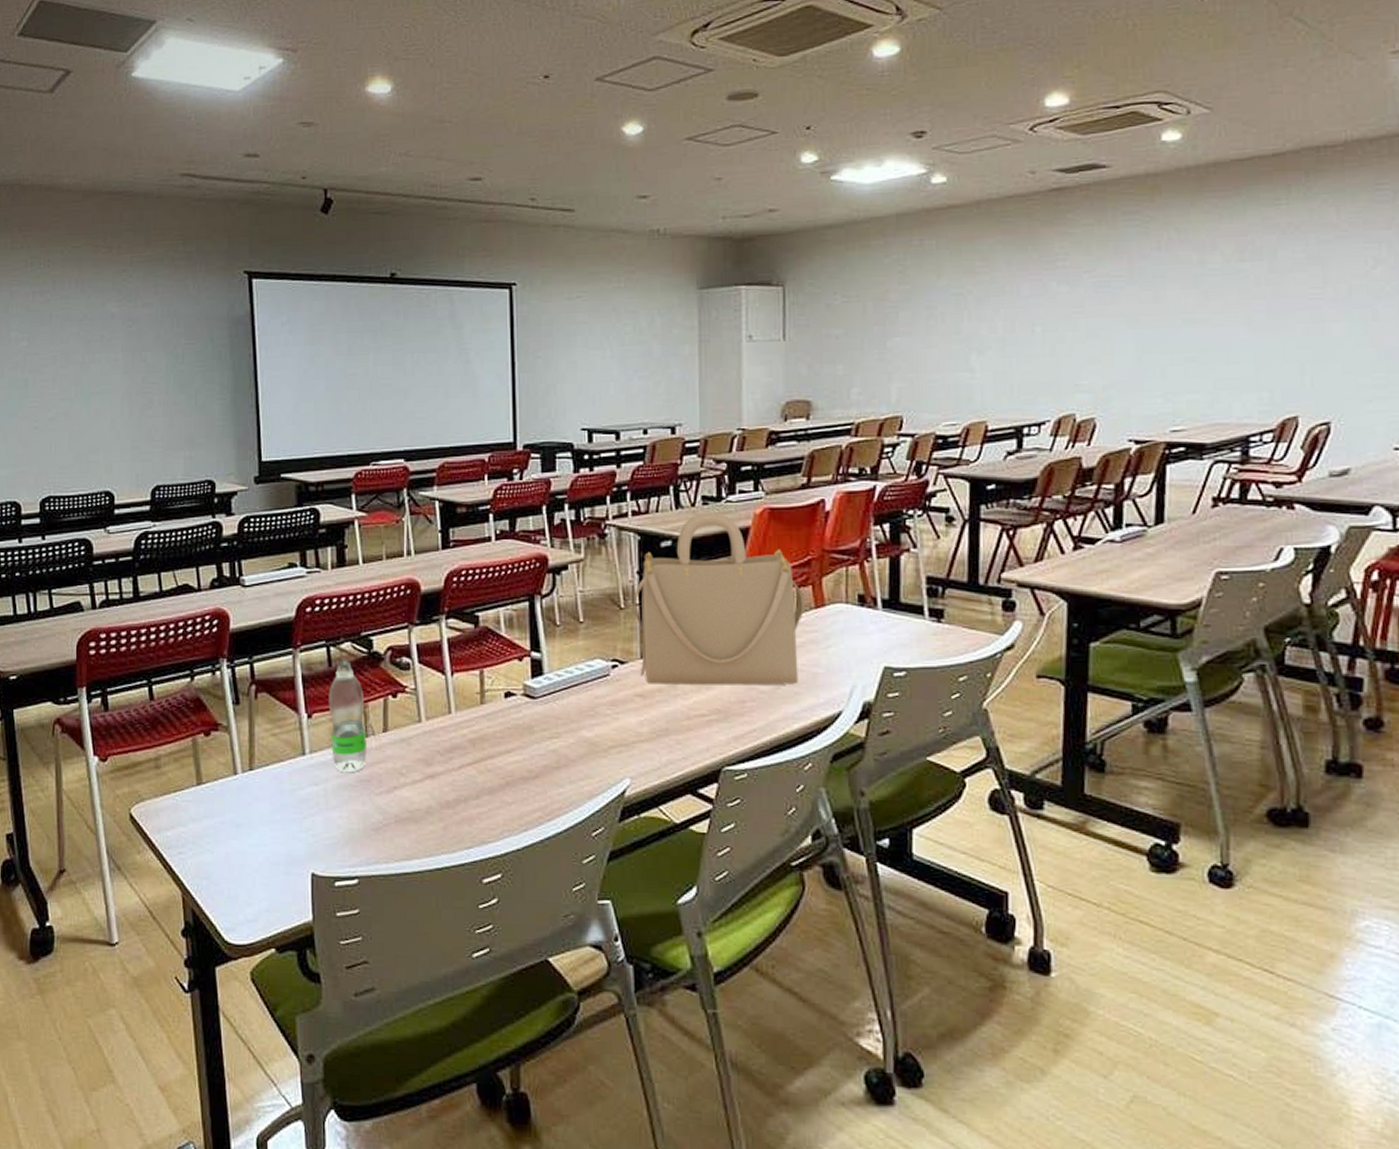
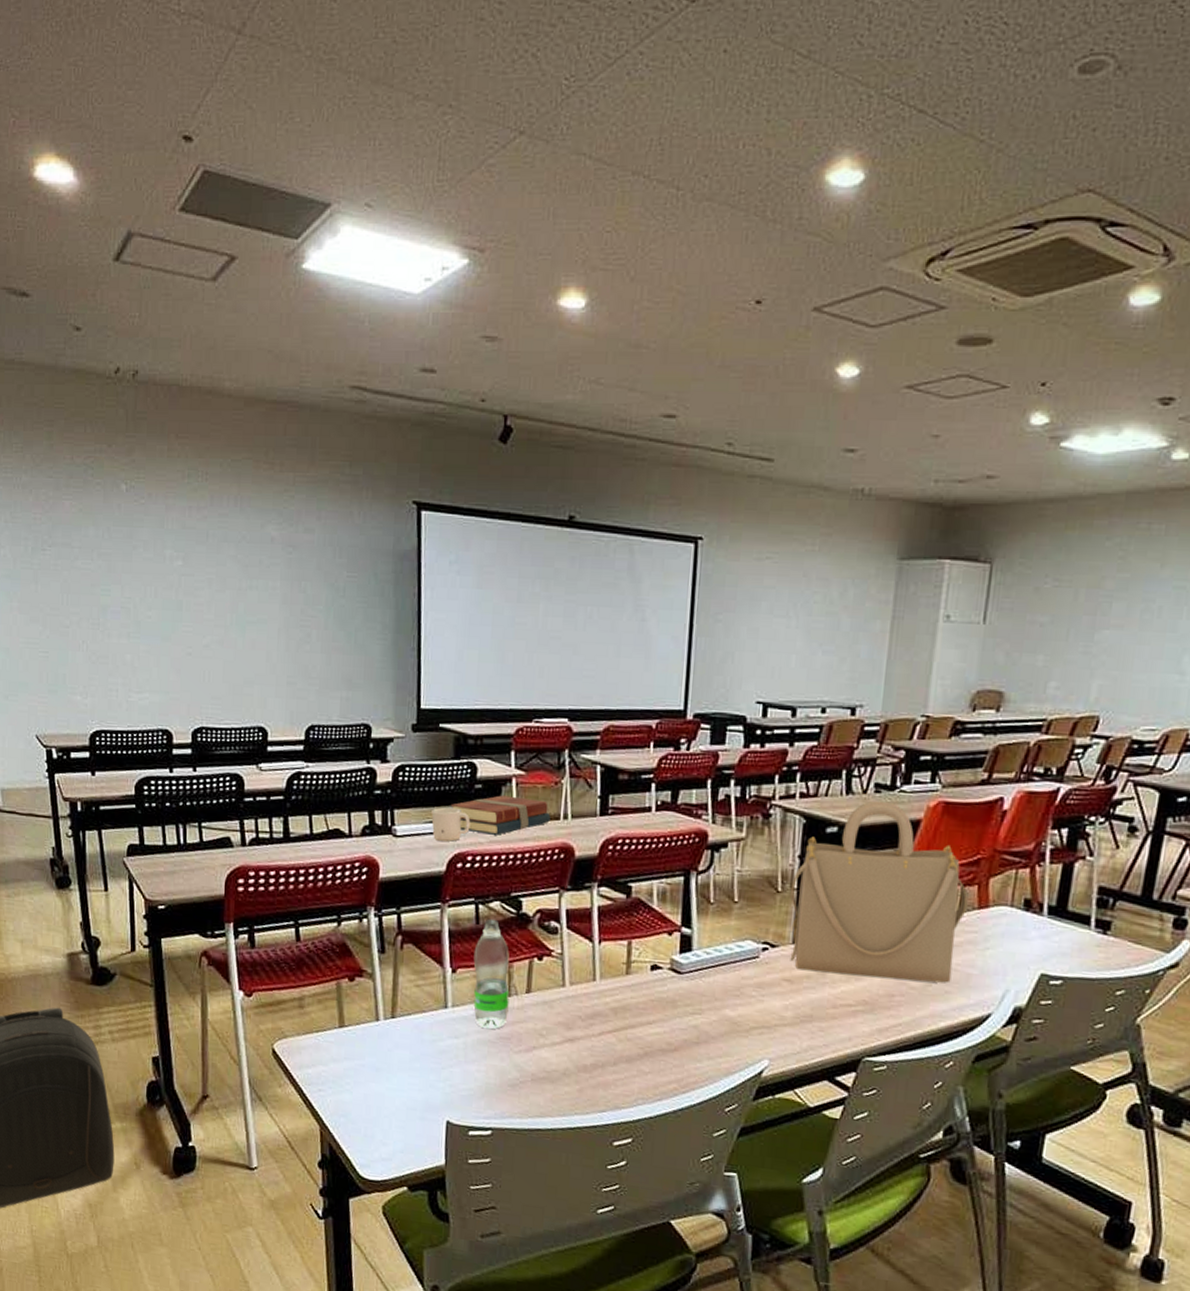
mug: none [278,554,317,587] -> present [431,807,471,842]
books: none [296,537,394,577] -> present [450,795,551,835]

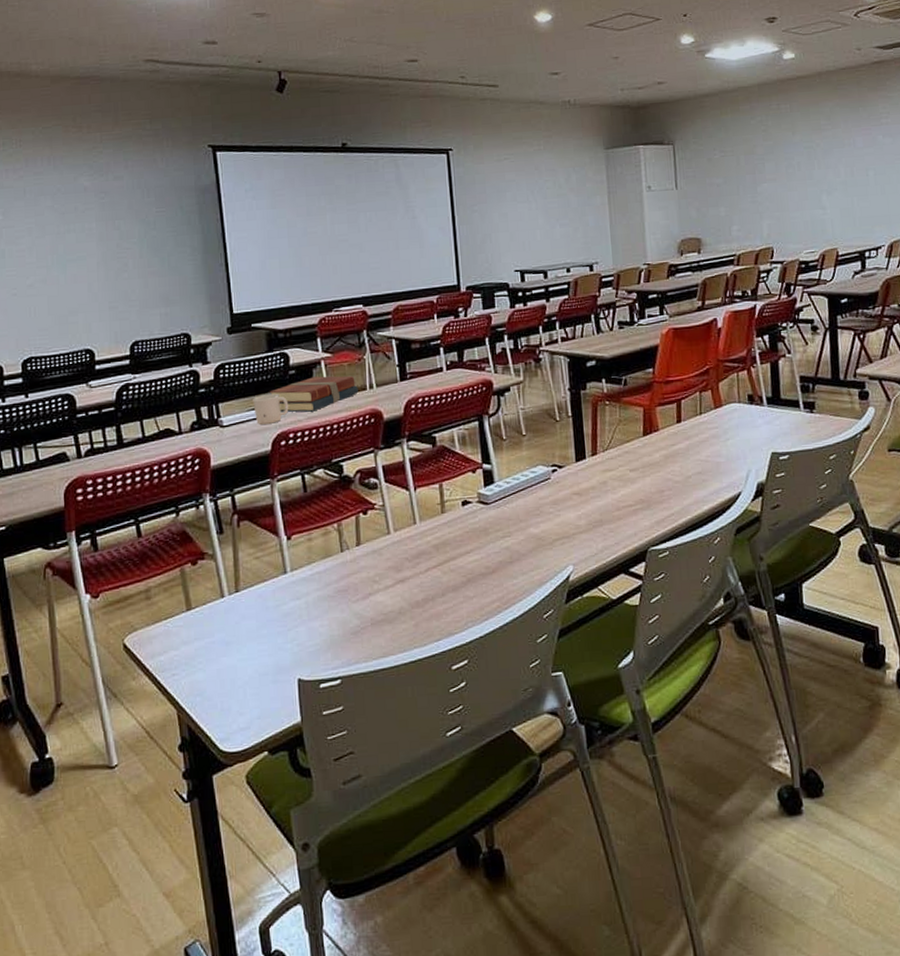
bottle: present [473,919,510,1029] -> none [305,486,343,586]
handbag: present [790,800,968,983] -> none [567,334,706,483]

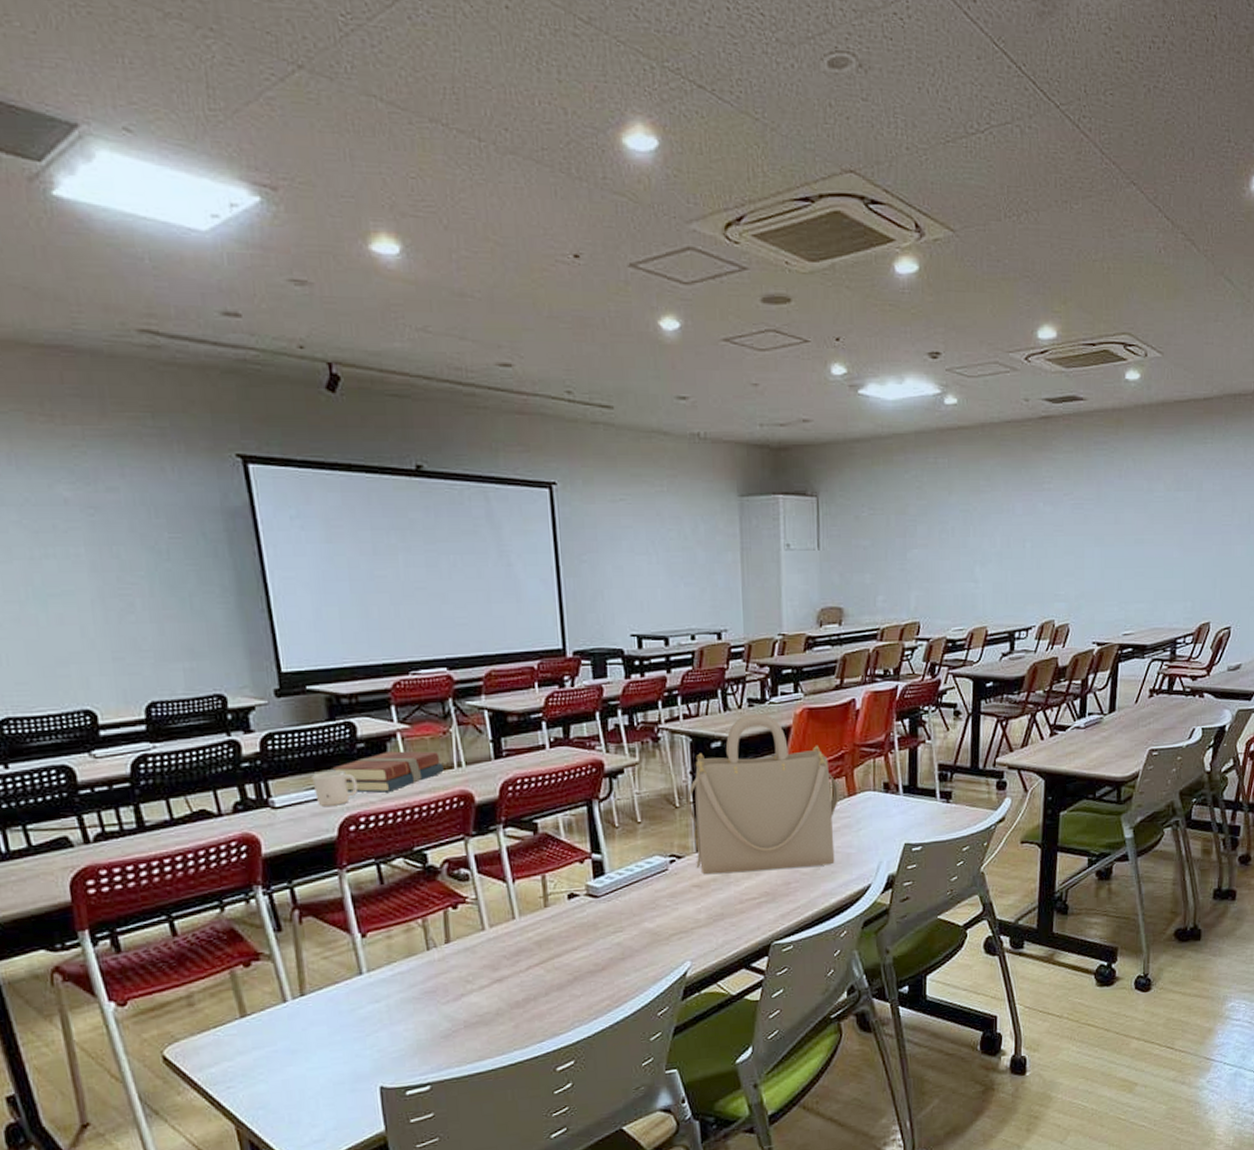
handbag: none [567,334,706,483] -> present [688,713,839,875]

